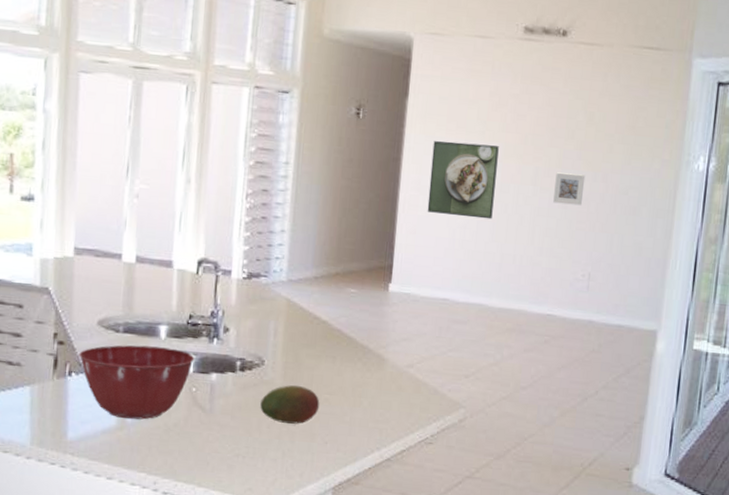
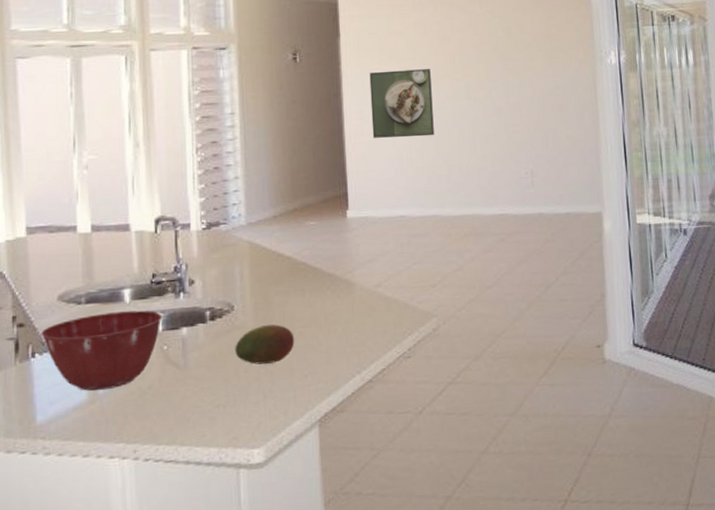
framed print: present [553,172,586,206] -> none [486,83,514,112]

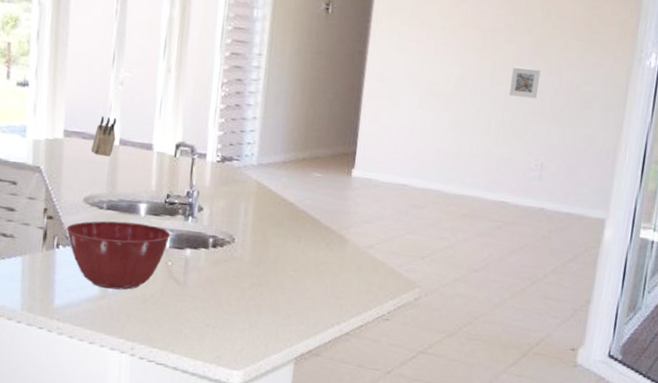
knife block: none [59,204,87,247] -> present [90,116,117,157]
fruit: present [235,324,295,365] -> none [230,261,285,299]
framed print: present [369,69,434,138] -> none [389,35,459,111]
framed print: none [486,83,514,112] -> present [509,66,541,99]

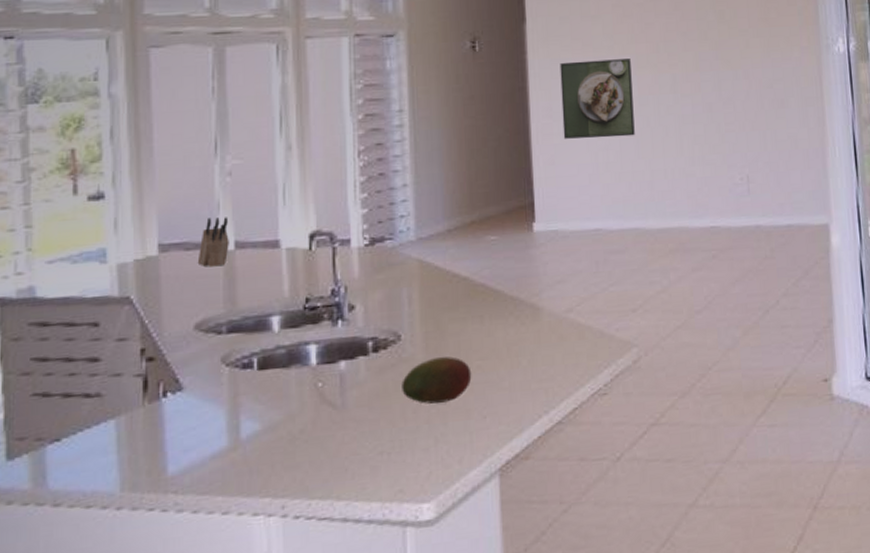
mixing bowl: present [66,220,171,290] -> none [174,341,317,436]
fruit: none [230,261,285,299] -> present [402,356,472,404]
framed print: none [389,35,459,111] -> present [560,59,635,139]
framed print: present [509,66,541,99] -> none [695,74,727,108]

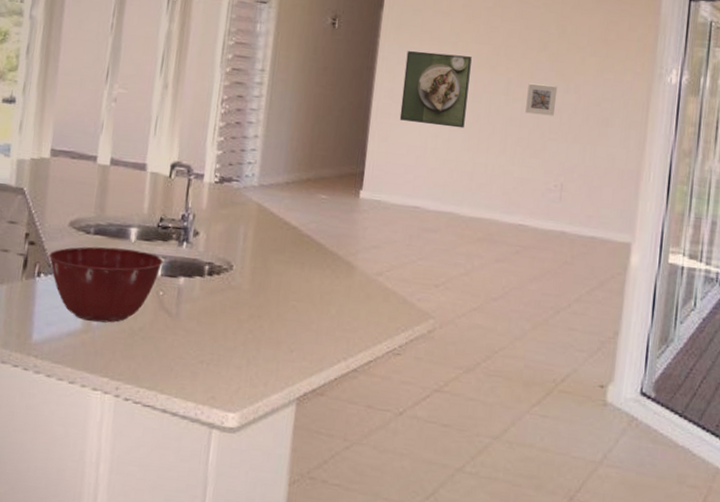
mixing bowl: none [174,341,317,436] -> present [48,246,164,323]
knife block: present [197,217,229,267] -> none [79,134,108,177]
fruit: present [402,356,472,404] -> none [226,290,287,332]
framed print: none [695,74,727,108] -> present [525,83,558,116]

